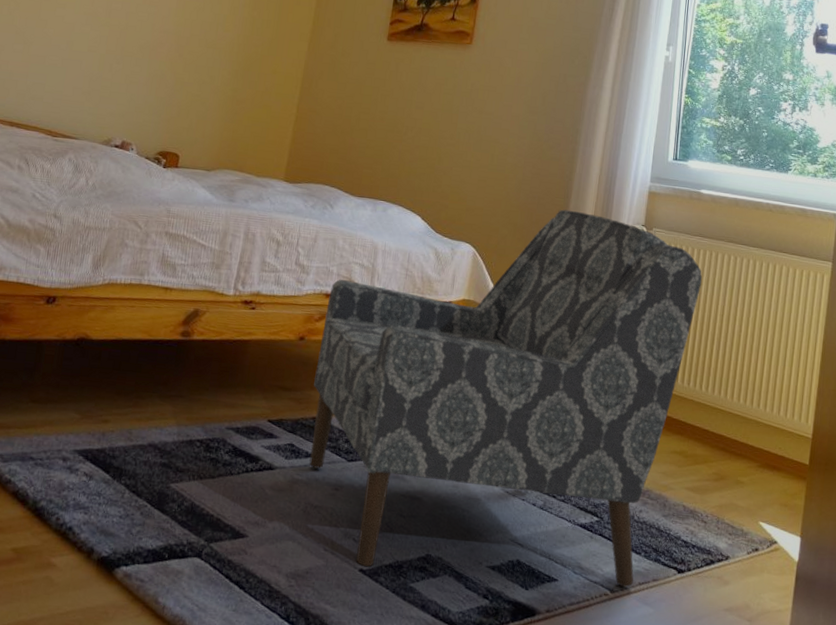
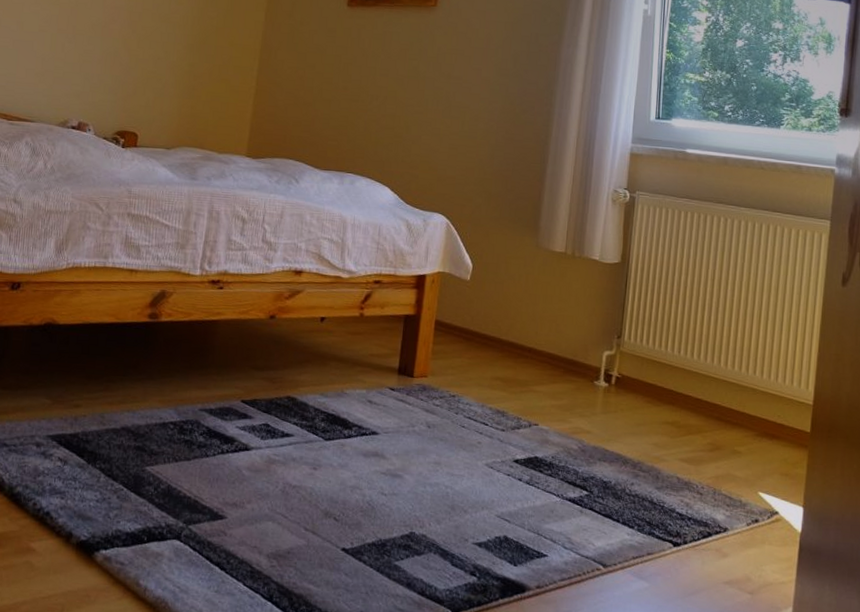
chair: present [309,209,702,588] -> none [285,175,690,562]

